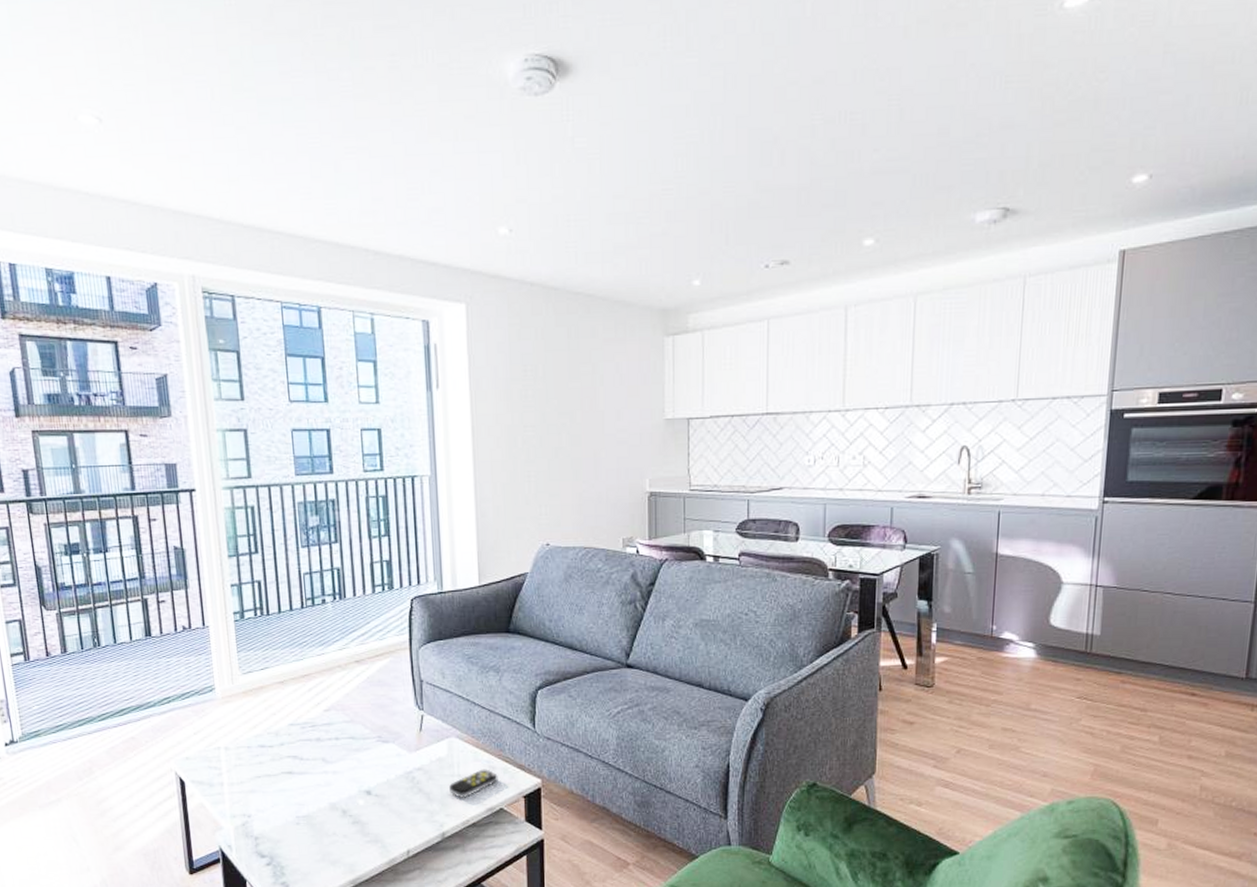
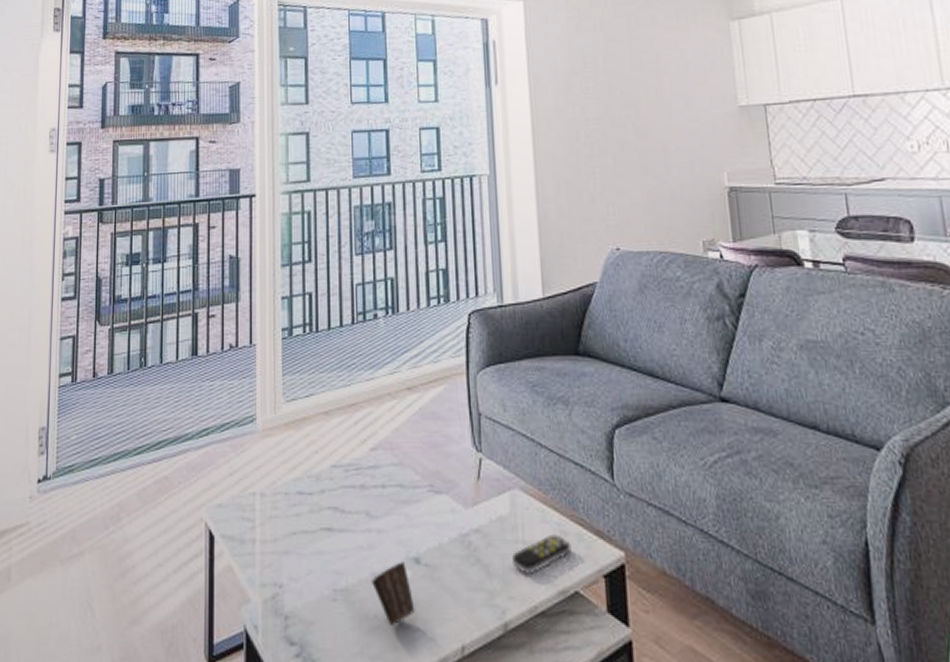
mug: none [330,794,368,840] -> present [372,562,415,626]

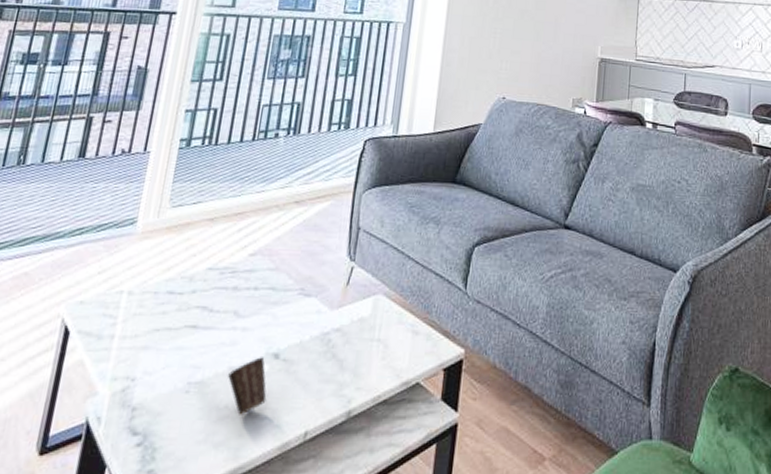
remote control: present [512,534,572,576] -> none [365,333,420,369]

